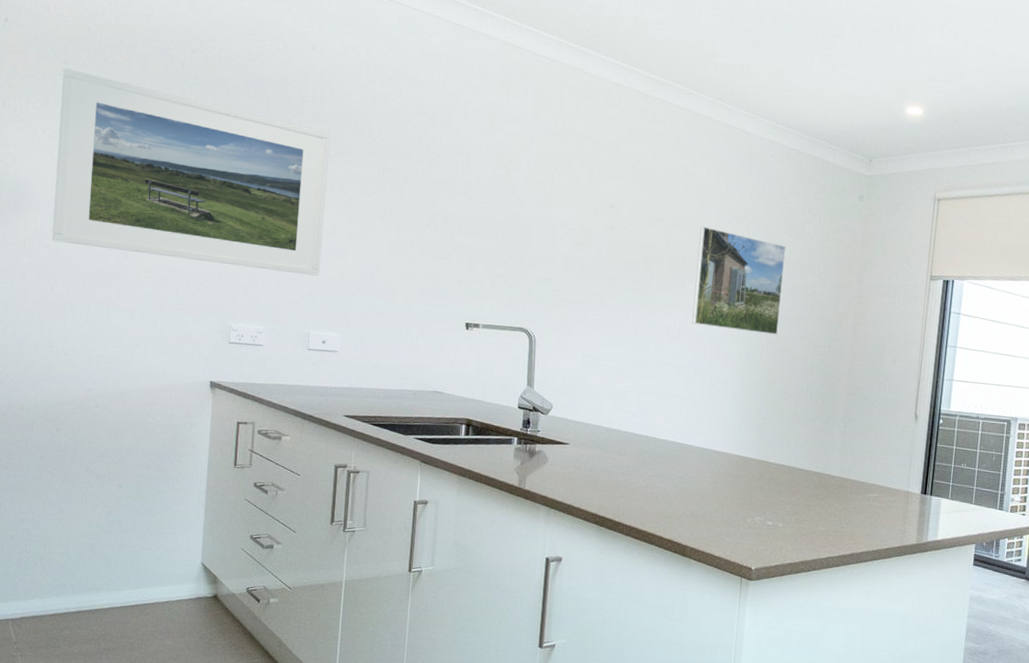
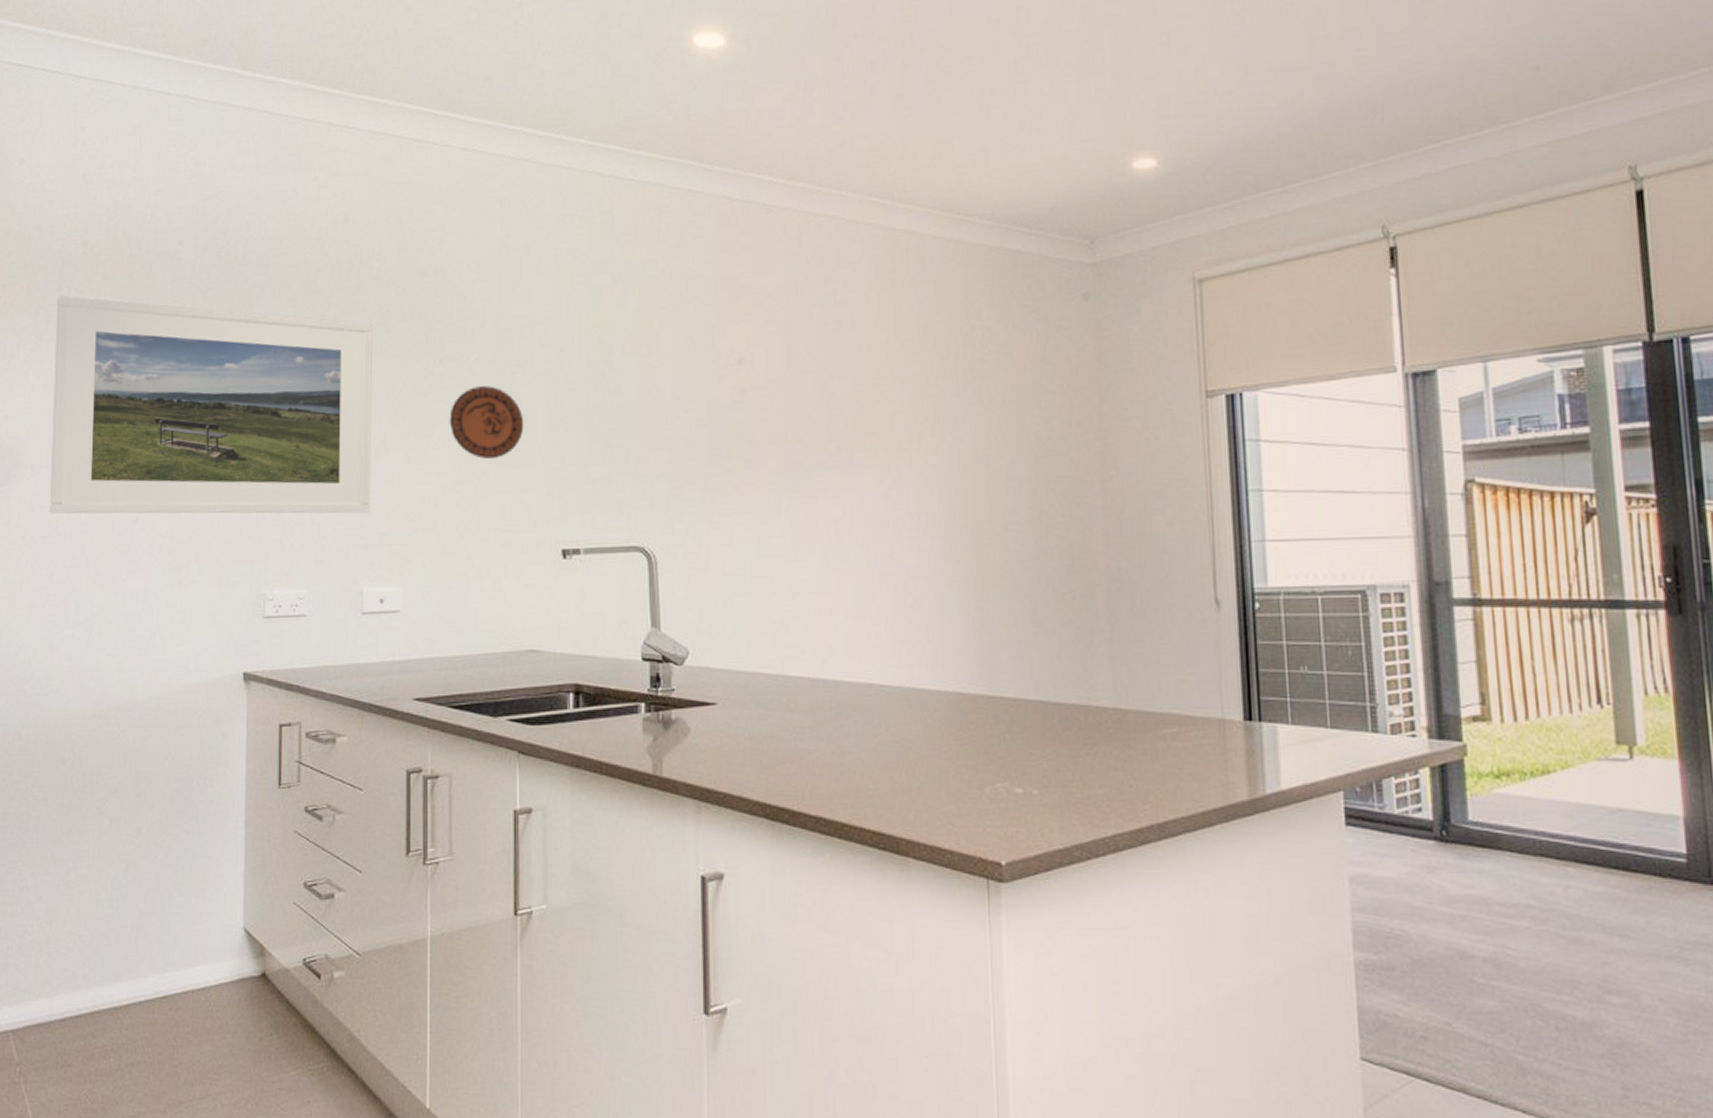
decorative plate: none [386,194,445,250] -> present [449,386,524,459]
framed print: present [692,226,786,335] -> none [865,370,992,510]

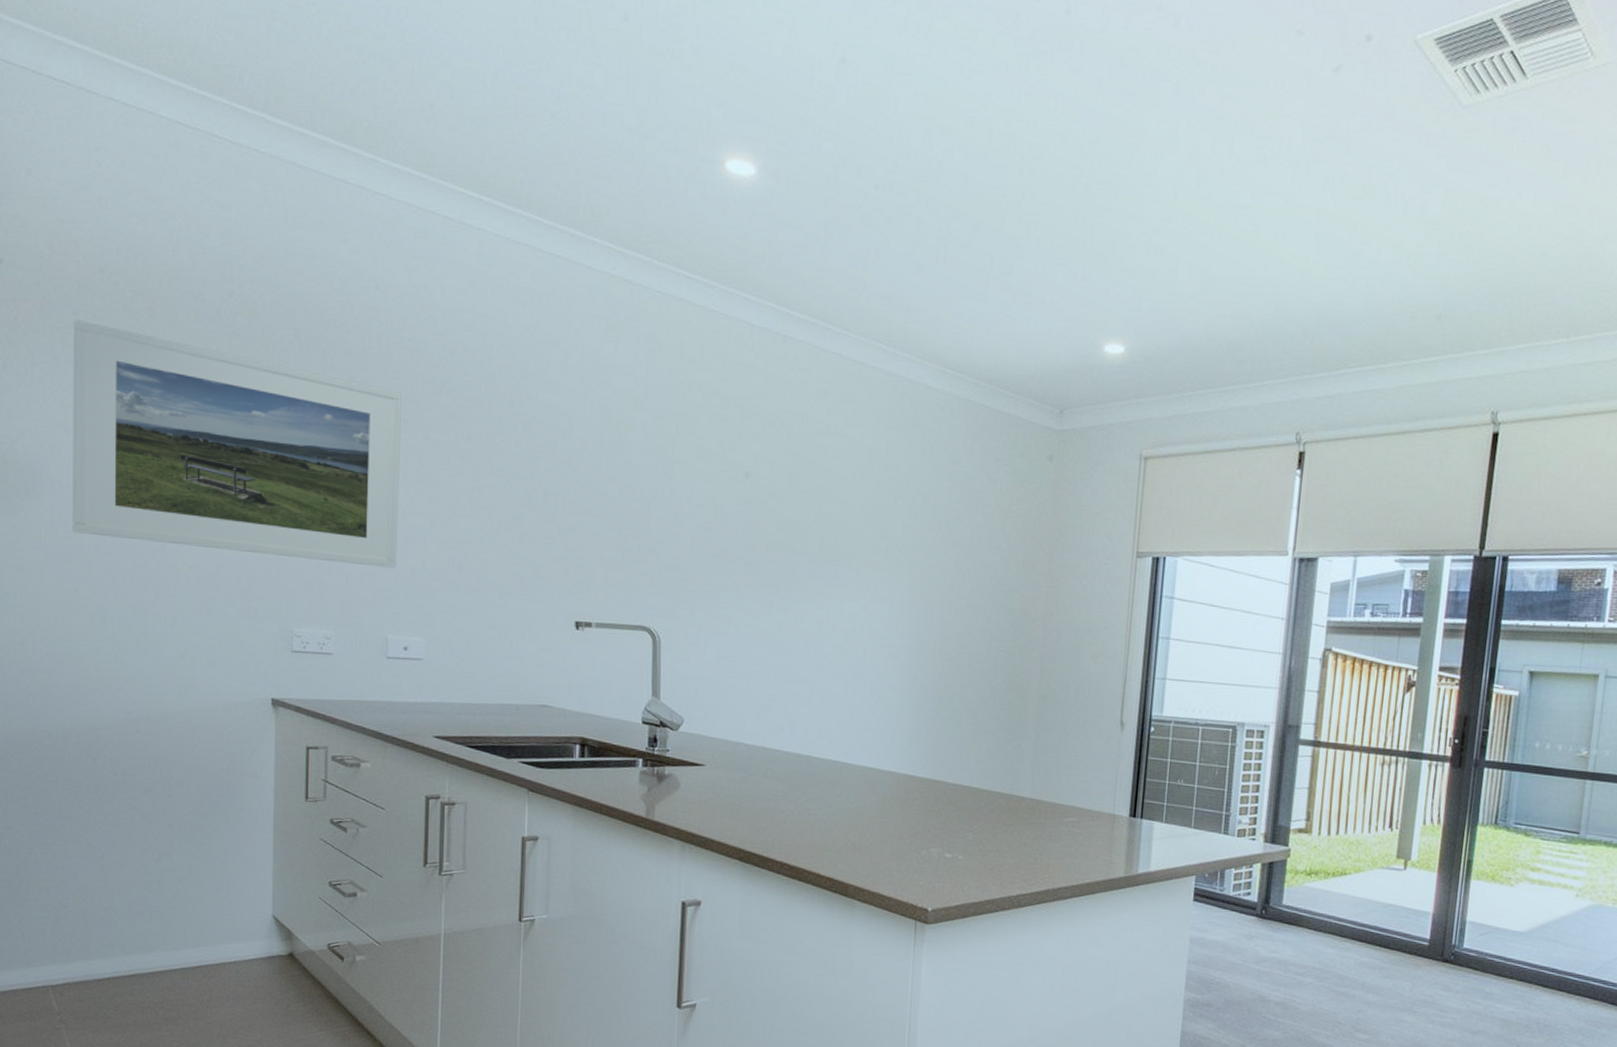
decorative plate: present [449,386,524,459] -> none [474,465,546,533]

